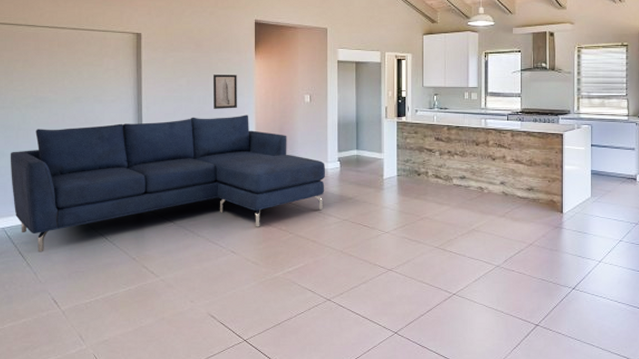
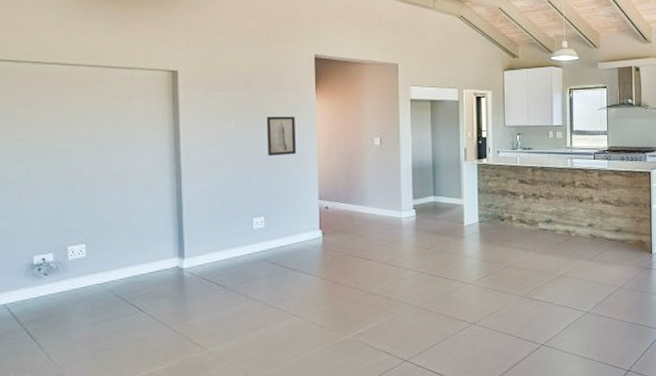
sofa: present [10,115,325,252] -> none [11,161,399,331]

